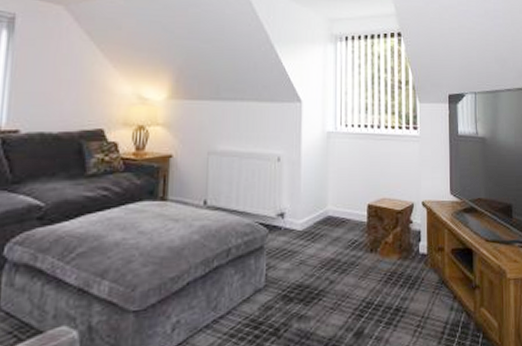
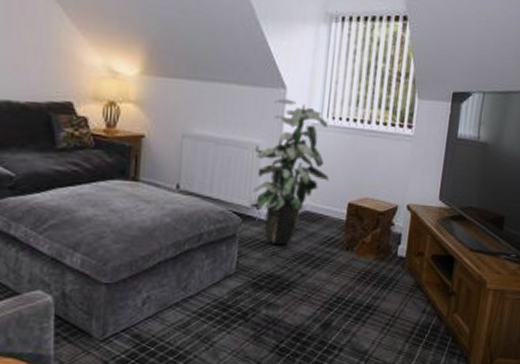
indoor plant: none [276,111,348,253] -> present [252,98,329,246]

